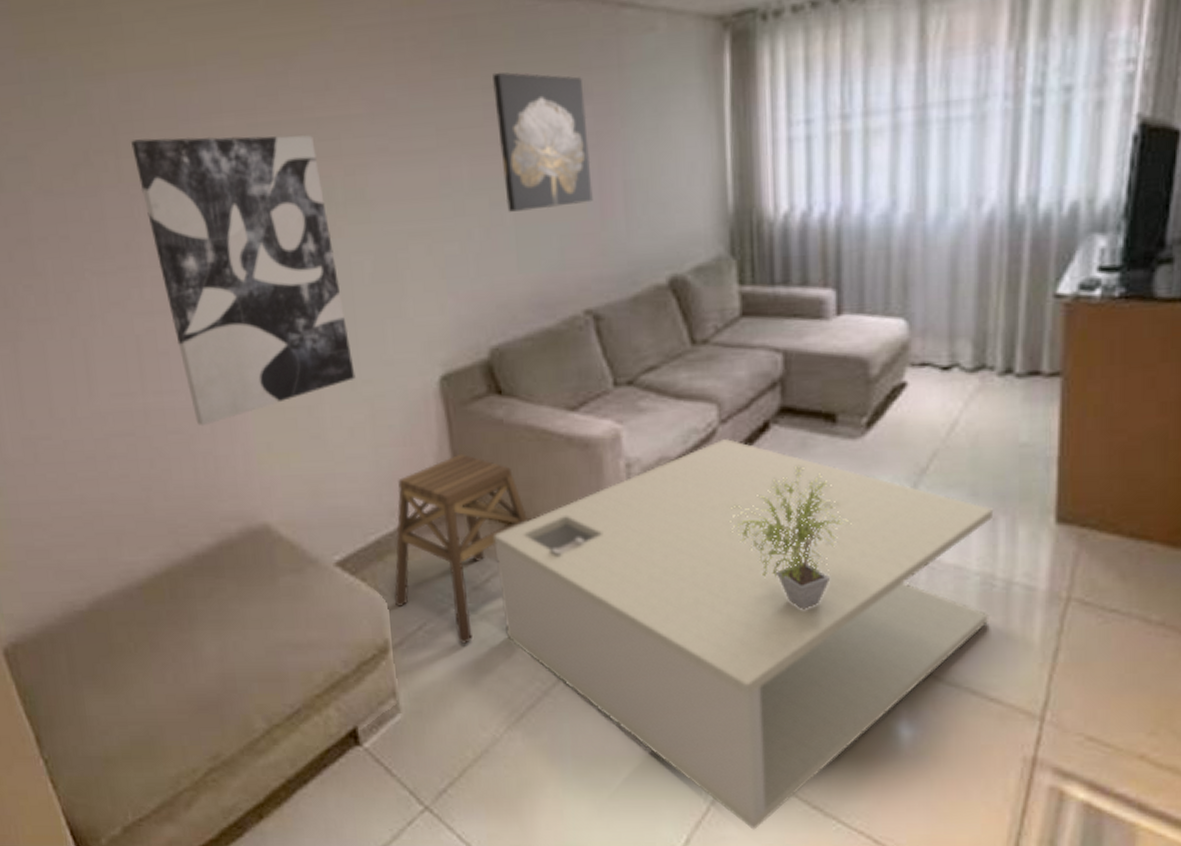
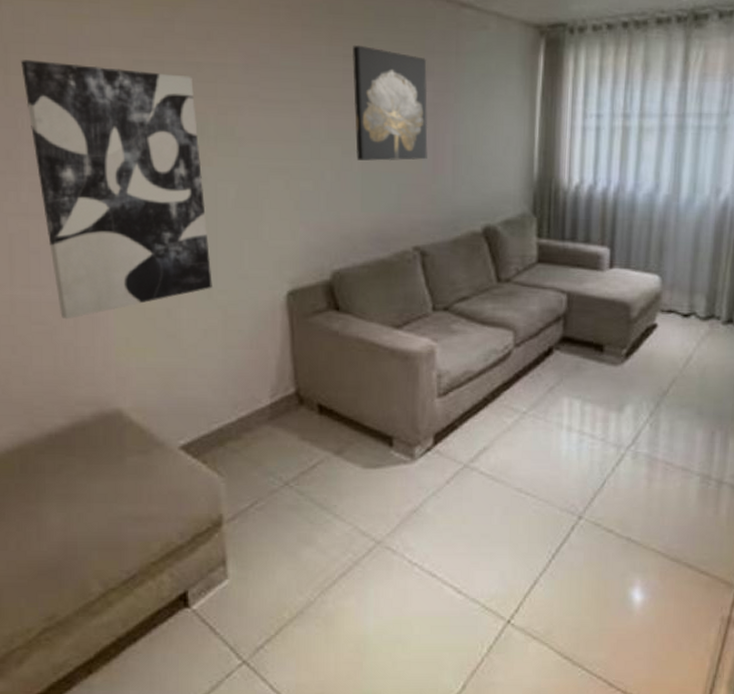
stool: present [394,453,529,644] -> none [230,358,354,520]
coffee table: present [494,439,994,830] -> none [322,359,713,677]
potted plant: present [728,465,852,610] -> none [515,383,609,499]

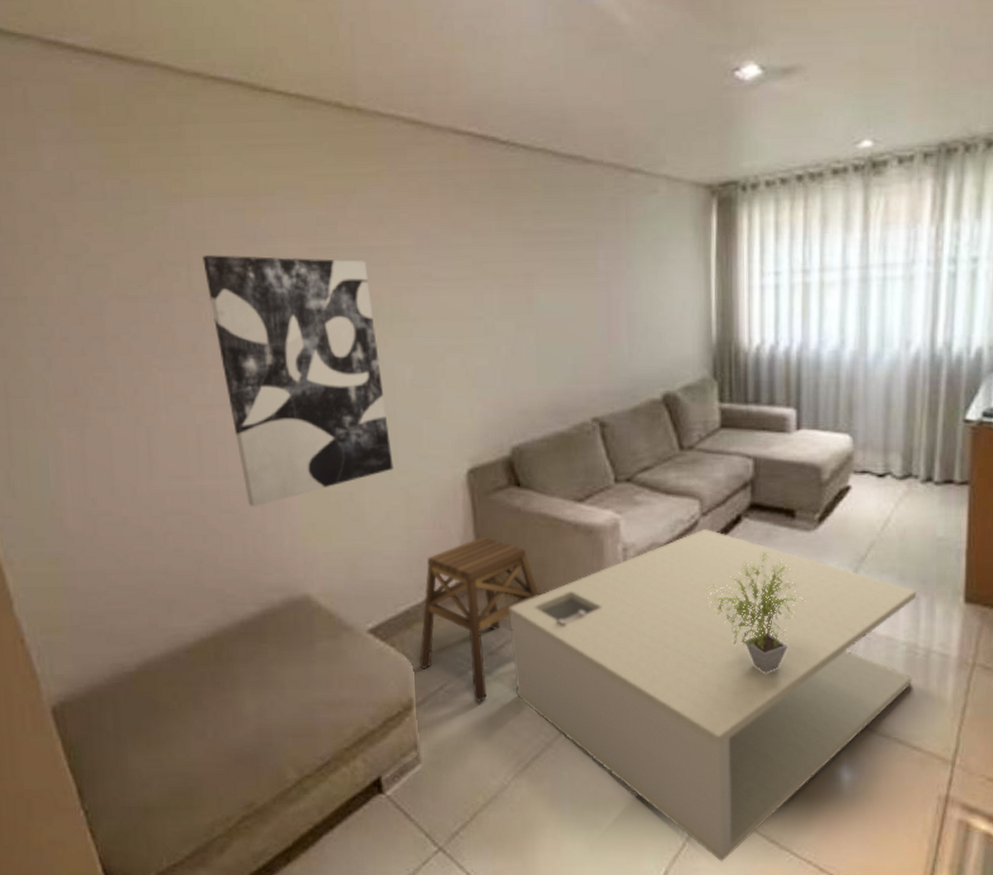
stool: none [230,358,354,520] -> present [419,536,540,702]
coffee table: none [322,359,713,677] -> present [509,529,917,862]
wall art: present [353,44,428,161] -> none [522,218,602,334]
potted plant: none [515,383,609,499] -> present [706,552,806,673]

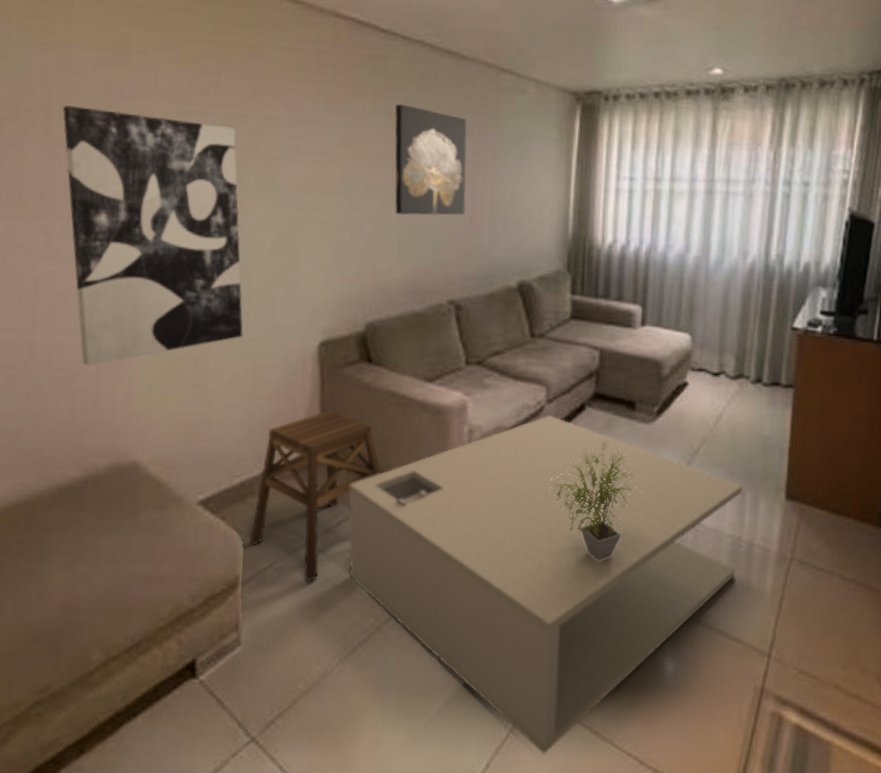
wall art: none [522,218,602,334] -> present [394,103,467,216]

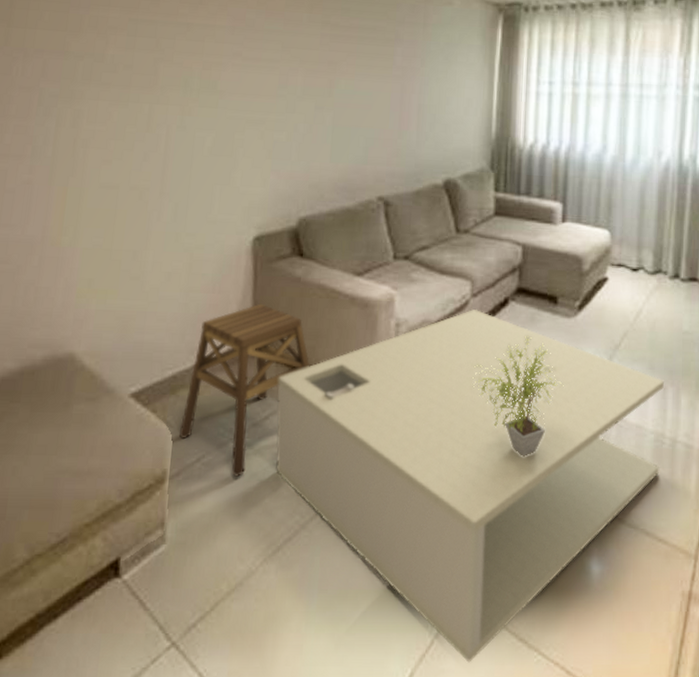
wall art: present [63,105,243,366] -> none [23,15,183,259]
wall art: present [394,103,467,216] -> none [328,13,397,117]

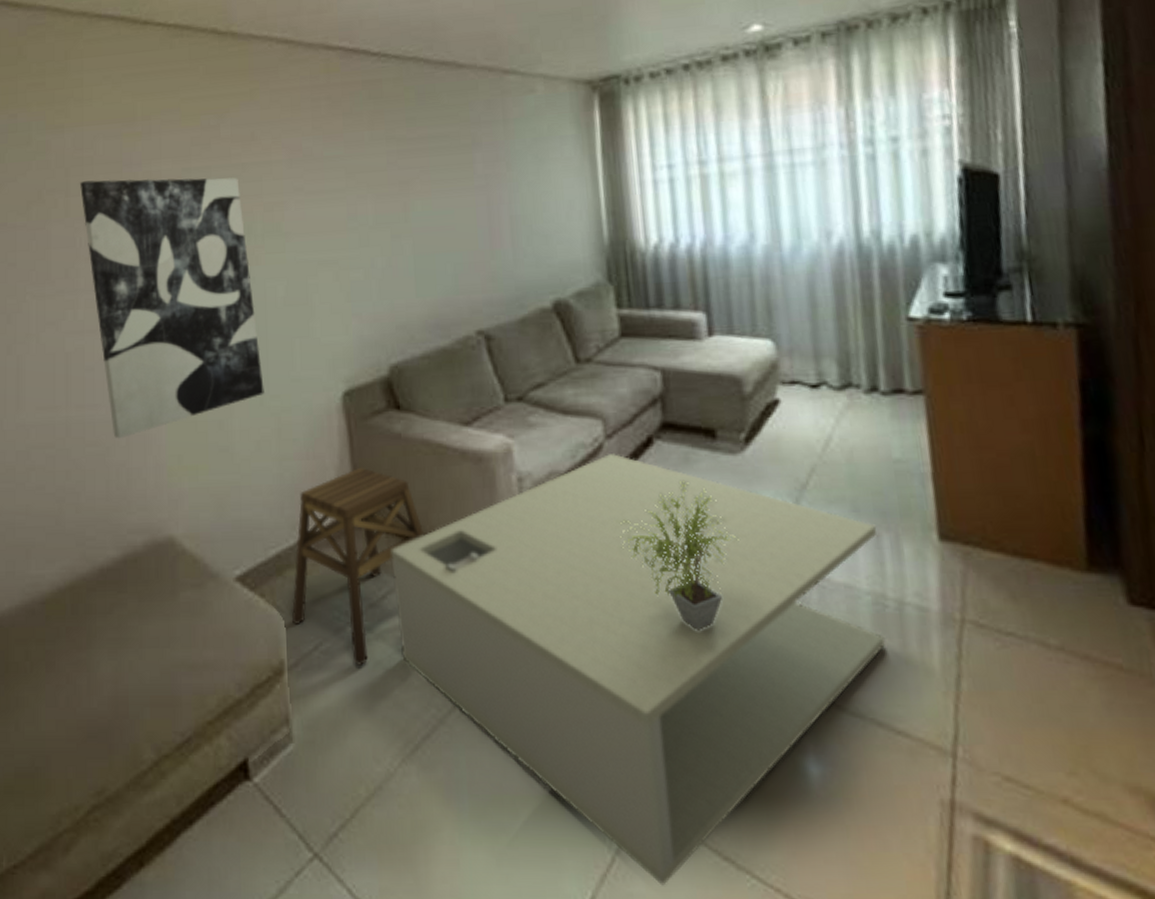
wall art: none [23,15,183,259] -> present [80,177,264,439]

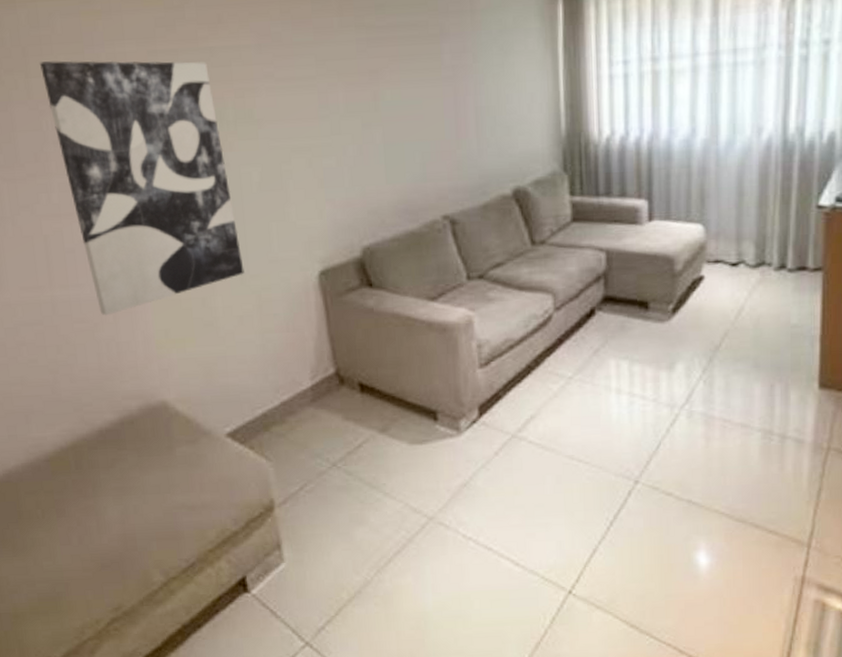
stool: present [291,467,425,665] -> none [278,337,396,501]
coffee table: present [391,454,885,886] -> none [365,323,772,647]
potted plant: present [617,480,739,631] -> none [561,344,661,463]

